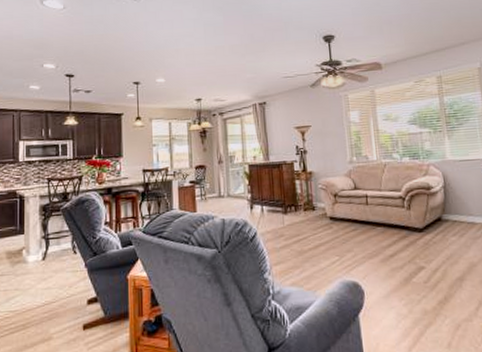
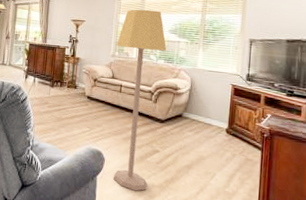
lamp: none [352,101,420,323] -> present [112,9,167,191]

